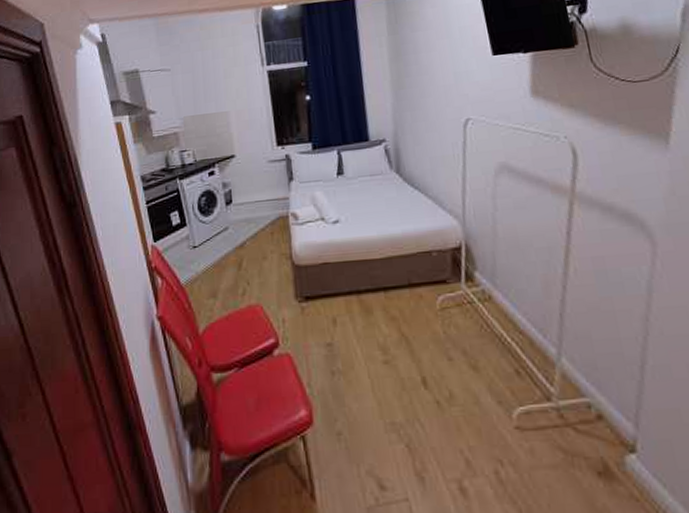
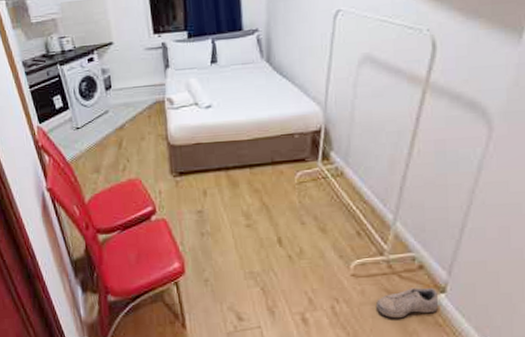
shoe: none [550,444,630,490] -> present [375,287,438,319]

